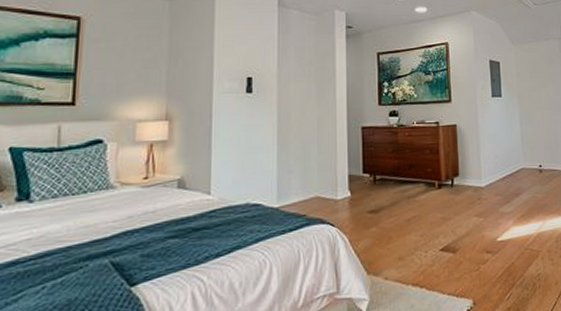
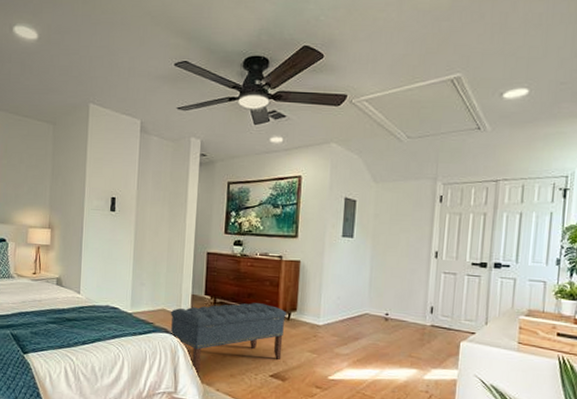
bench: none [326,173,450,269] -> present [171,303,286,377]

